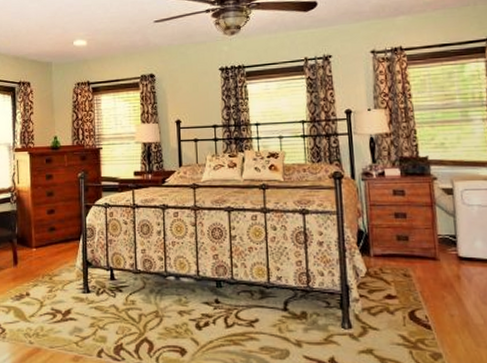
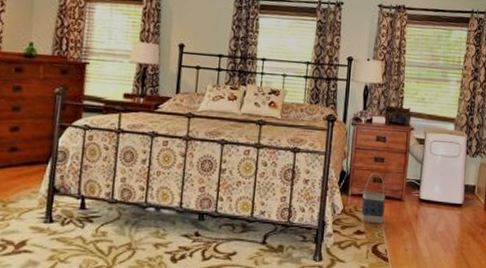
bag: none [387,229,418,287] -> present [361,172,385,224]

